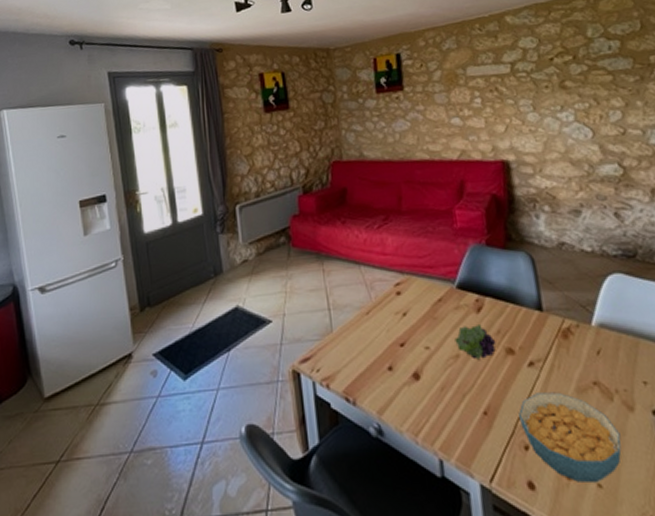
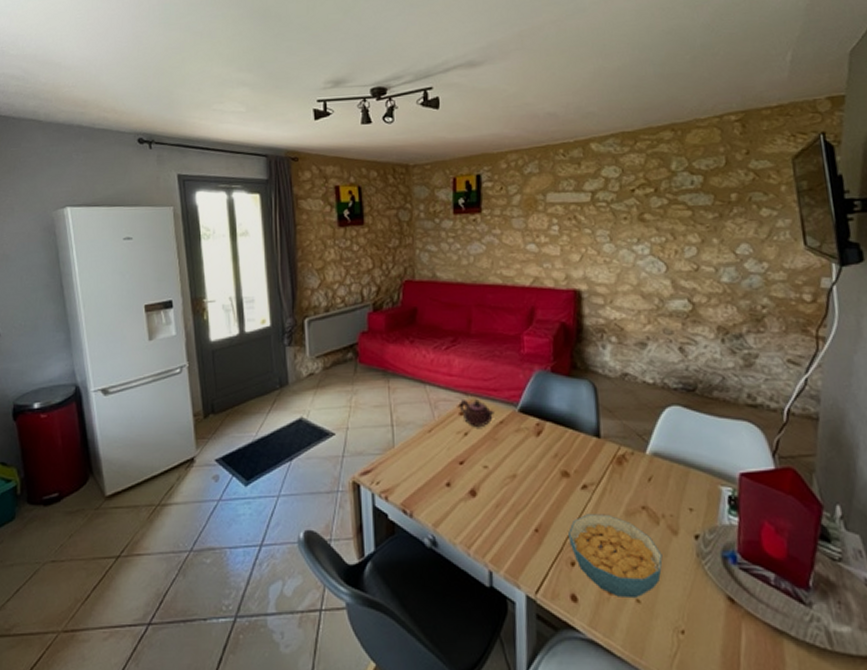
teapot: none [396,276,432,306] -> present [460,398,494,426]
fruit: present [454,325,496,360] -> none [513,448,553,480]

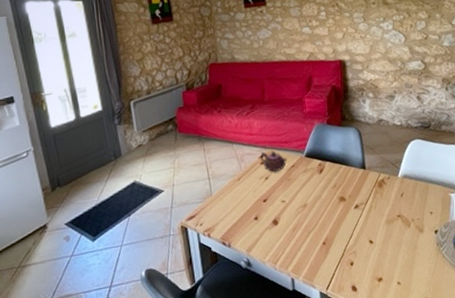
cereal bowl: present [568,514,663,599] -> none [347,224,414,283]

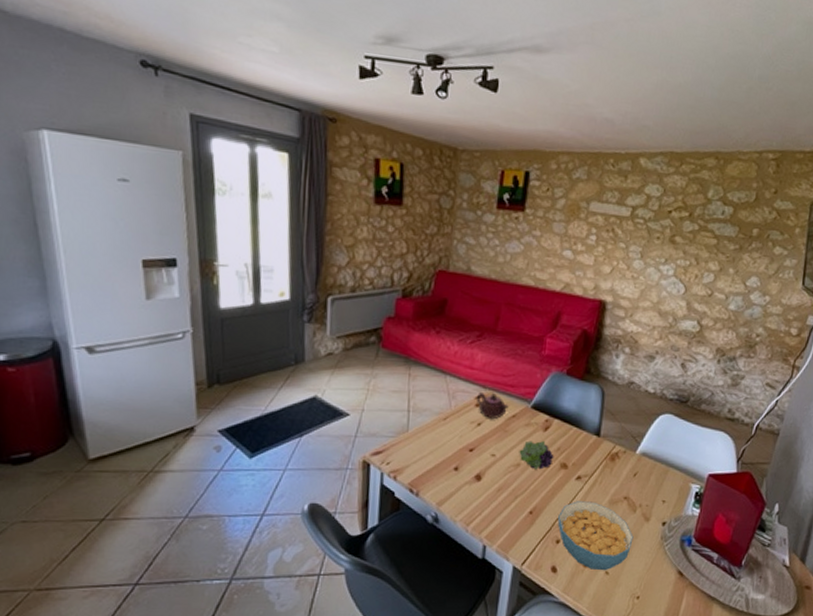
fruit: none [303,182,333,207] -> present [519,440,554,470]
cereal bowl: none [347,224,414,283] -> present [558,501,634,571]

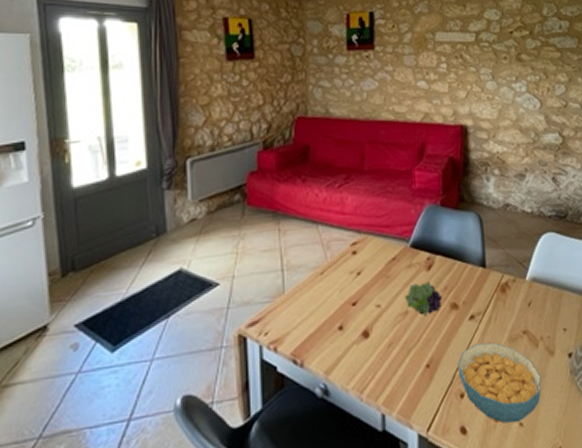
teapot: present [477,391,509,419] -> none [353,236,387,265]

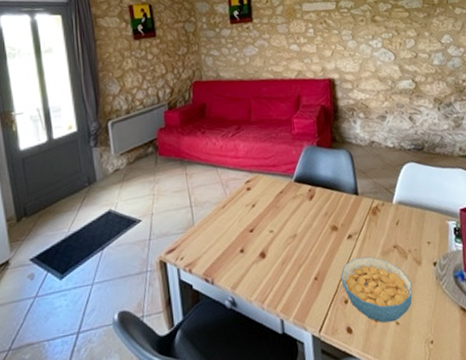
fruit: present [405,282,443,315] -> none [293,209,324,237]

